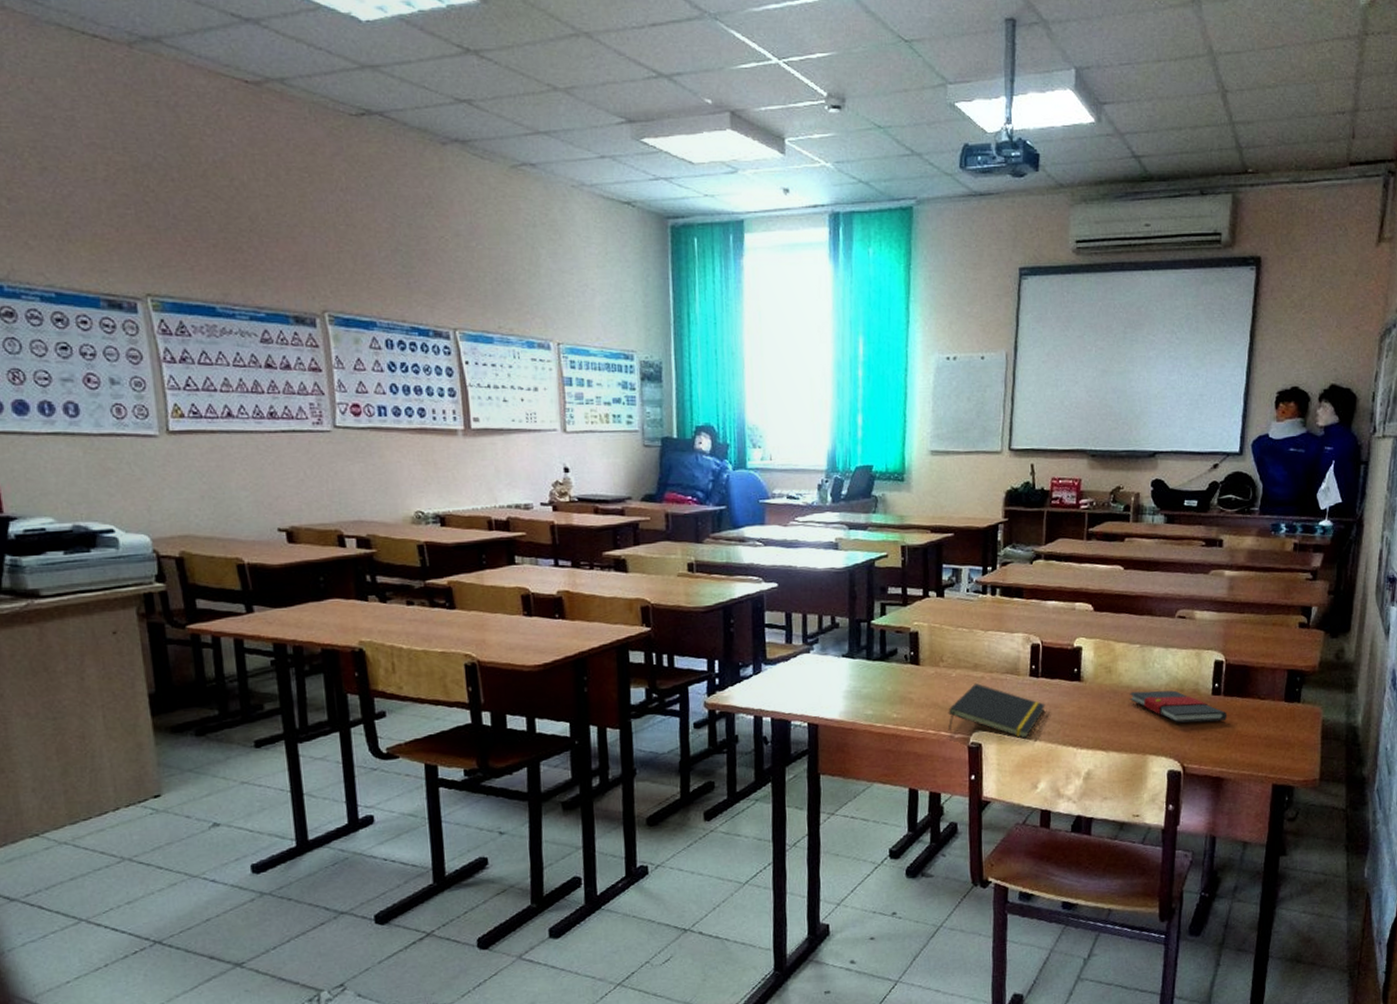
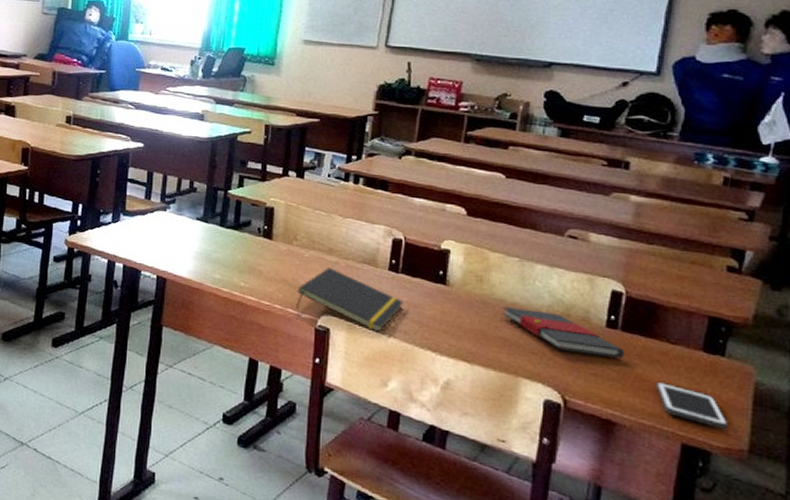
cell phone: none [1252,735,1305,765] -> present [657,382,729,429]

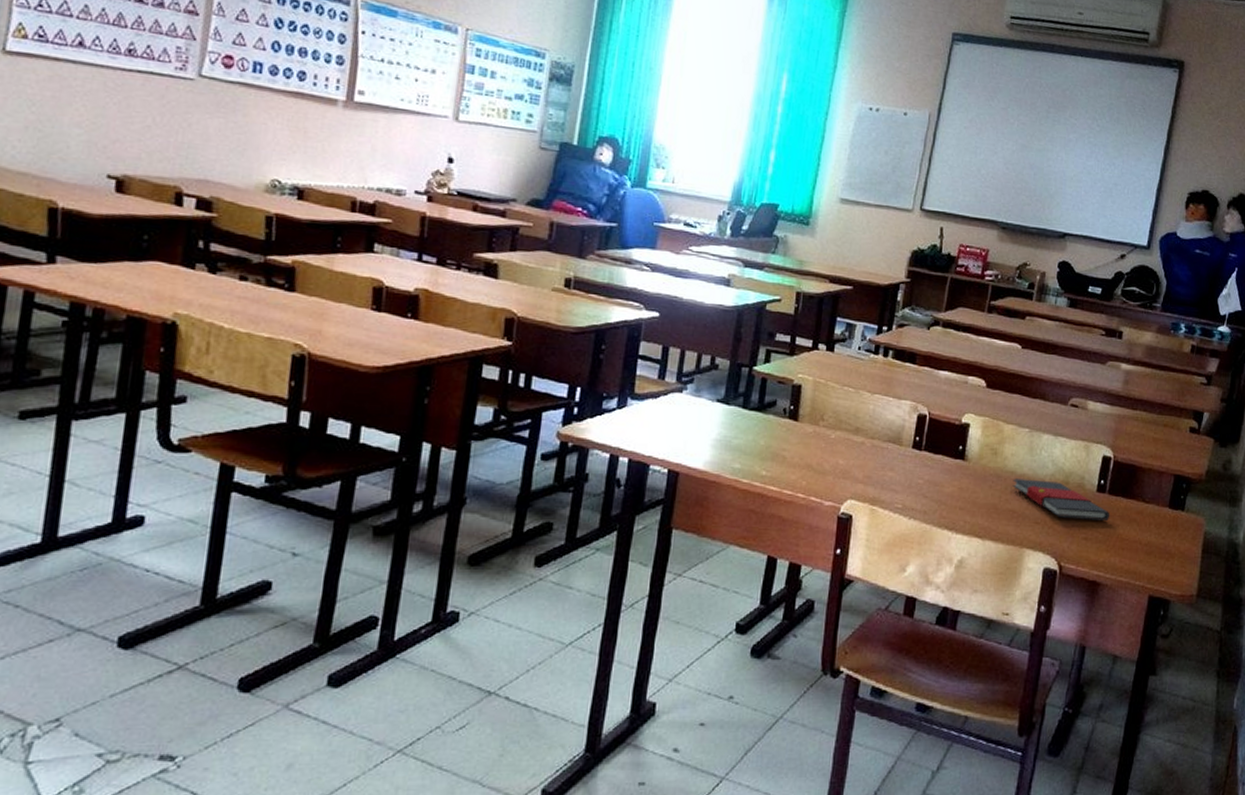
notepad: present [295,267,404,333] -> none [818,449,925,515]
cell phone: present [657,382,729,429] -> none [1133,540,1184,578]

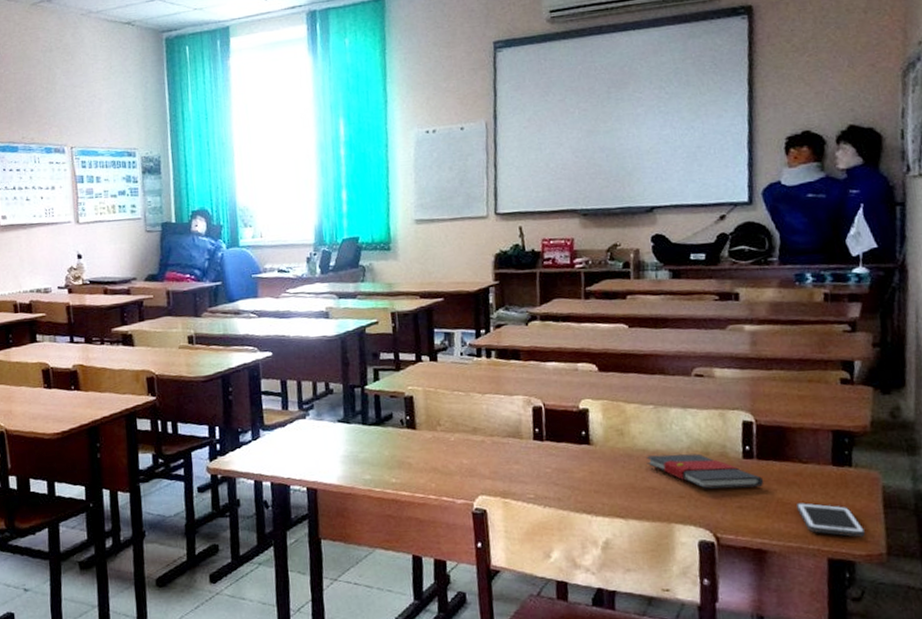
cell phone: none [1133,540,1184,578] -> present [797,502,866,537]

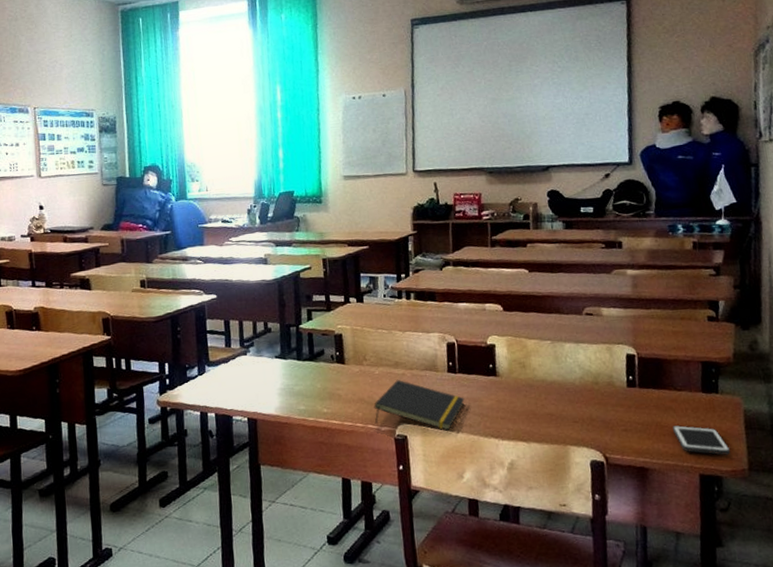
notepad: none [448,447,553,505] -> present [374,380,465,431]
book: present [646,453,764,489] -> none [545,383,645,415]

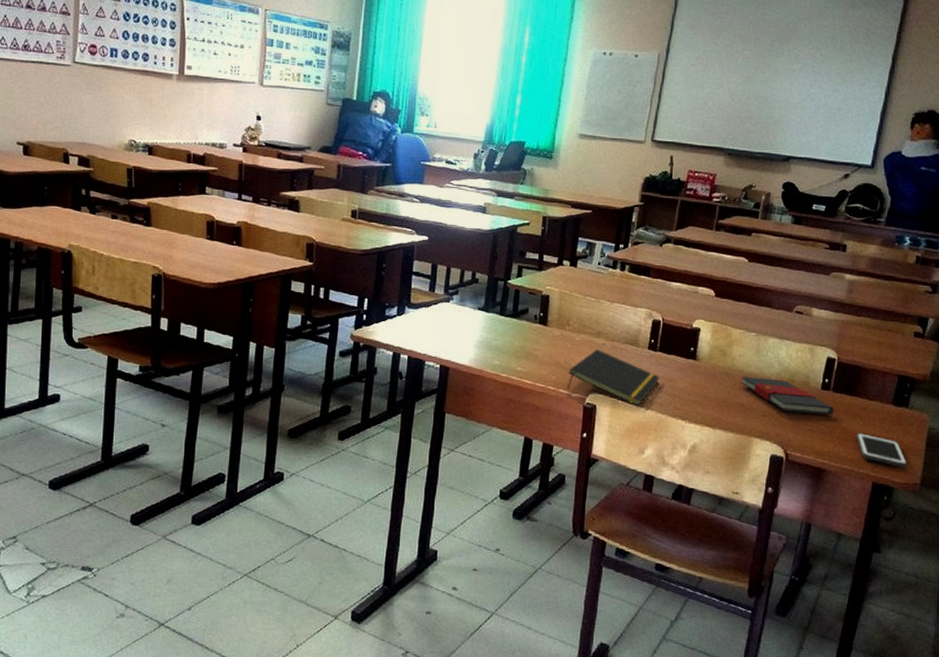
book: none [545,383,645,415] -> present [740,376,835,415]

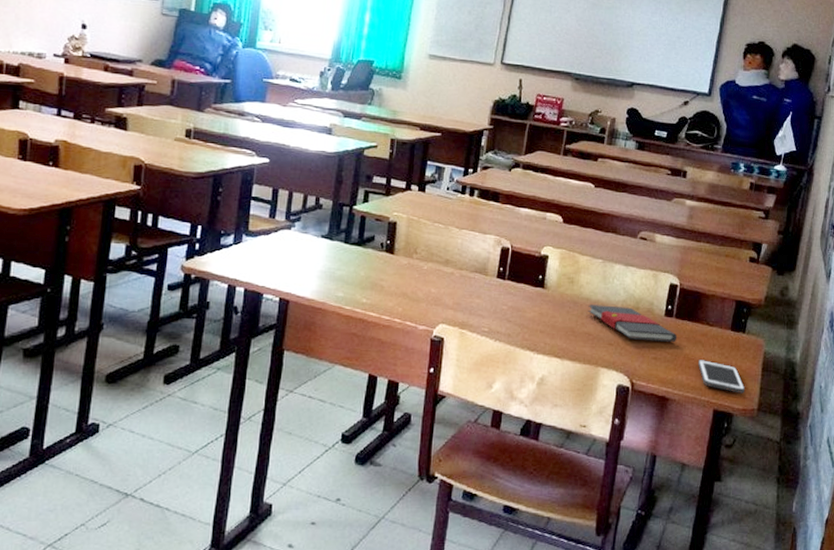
notepad: present [566,349,660,406] -> none [413,279,509,338]

